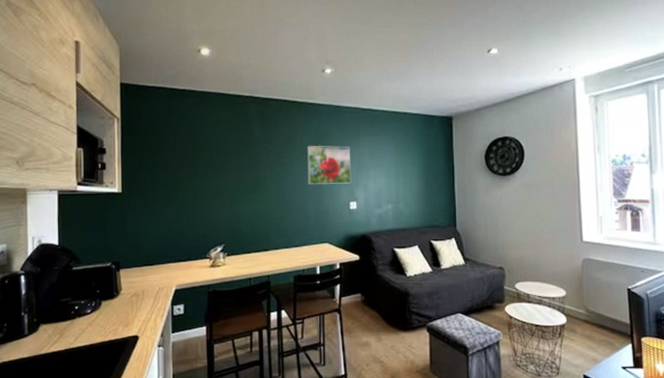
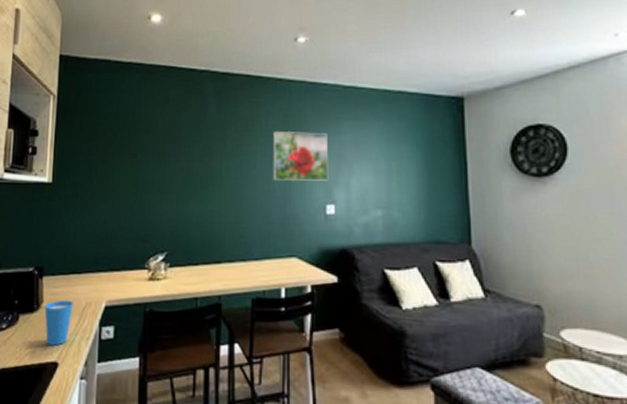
cup: none [123,287,148,323] -> present [44,300,73,346]

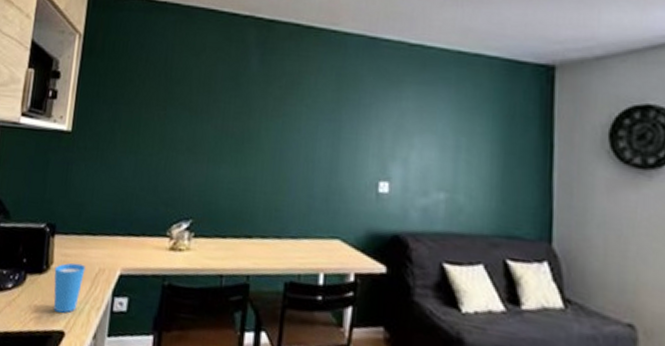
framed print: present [273,131,329,181] -> none [318,91,386,154]

